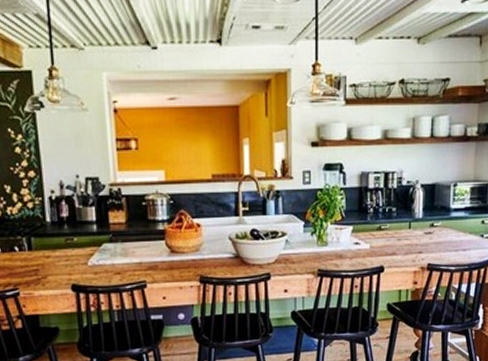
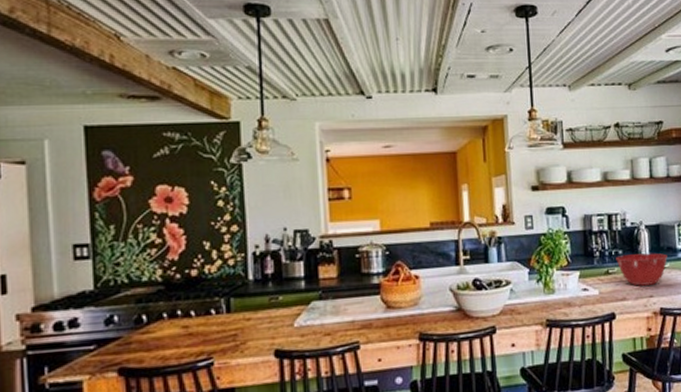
mixing bowl: none [389,211,440,242] -> present [615,253,667,286]

